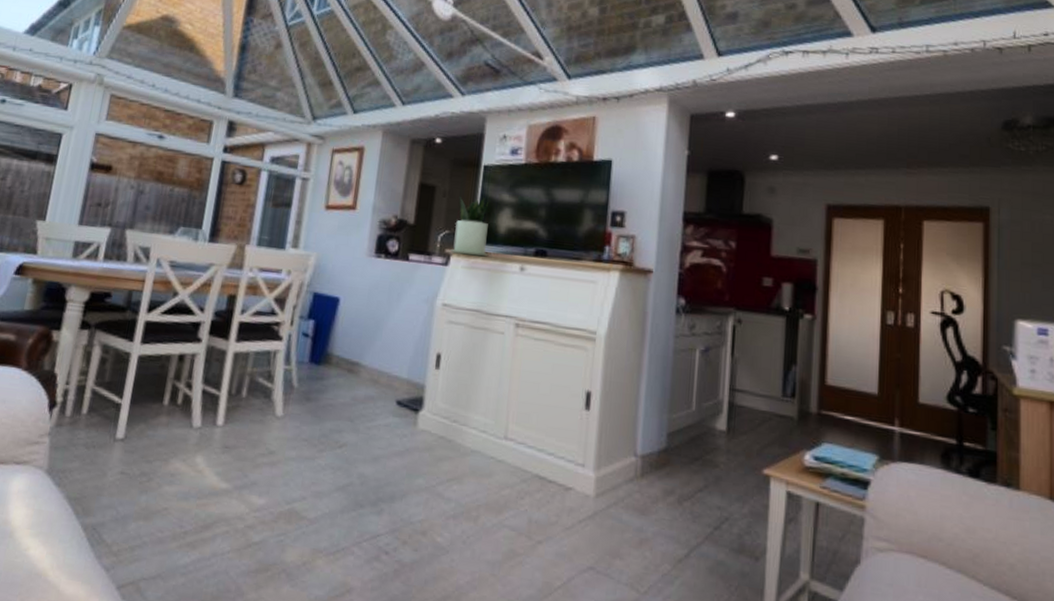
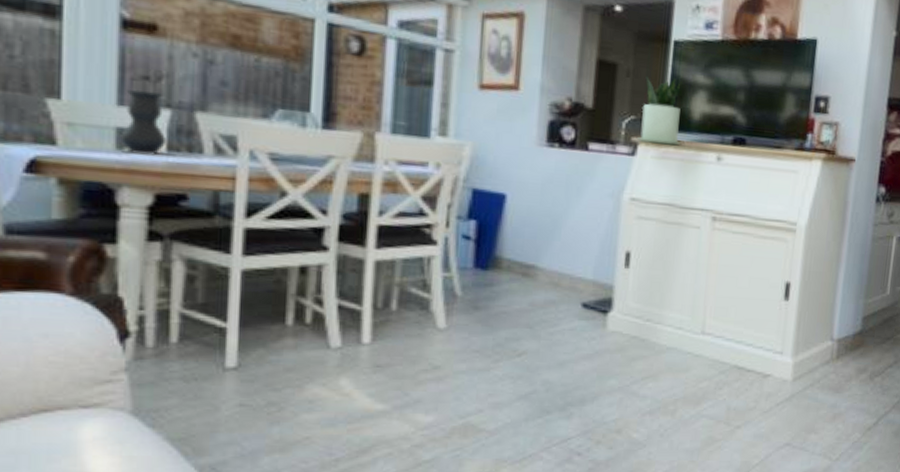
vase: none [75,213,109,261] -> present [120,89,166,154]

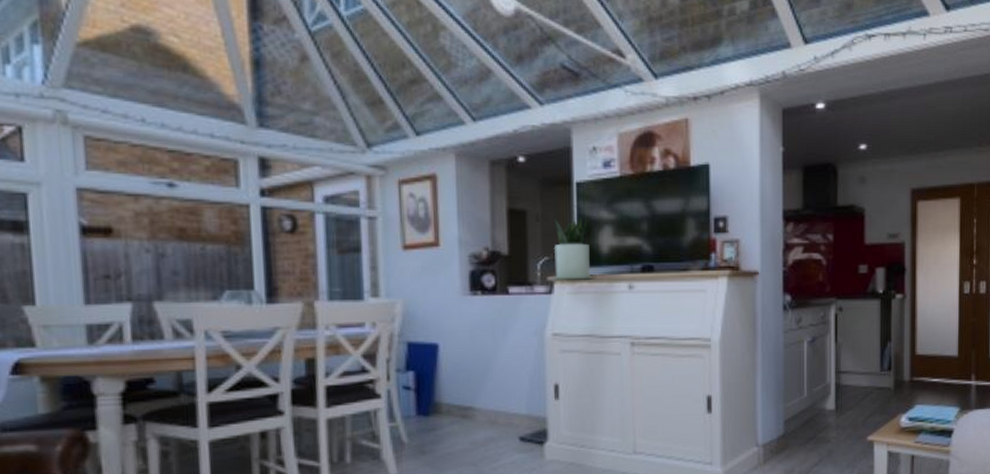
vase: present [120,89,166,154] -> none [90,288,130,345]

